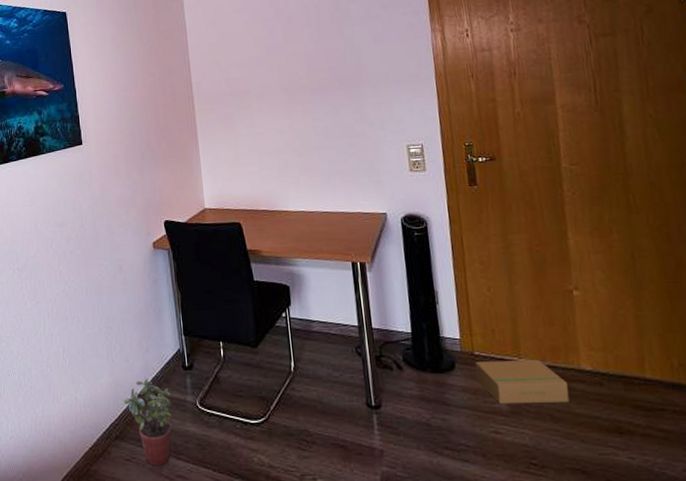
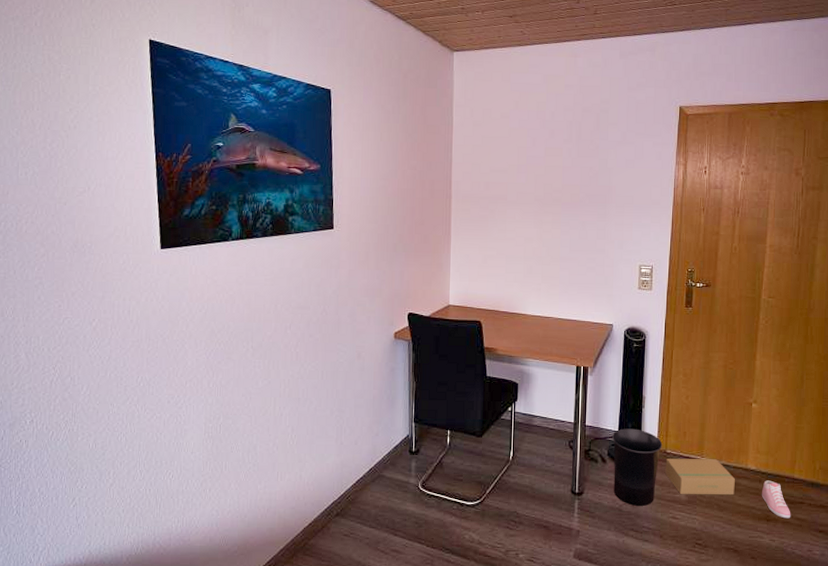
potted plant: present [124,379,172,466] -> none [348,461,395,541]
waste bin: none [405,329,469,419] -> present [612,428,663,506]
sneaker: none [605,383,652,430] -> present [762,480,791,519]

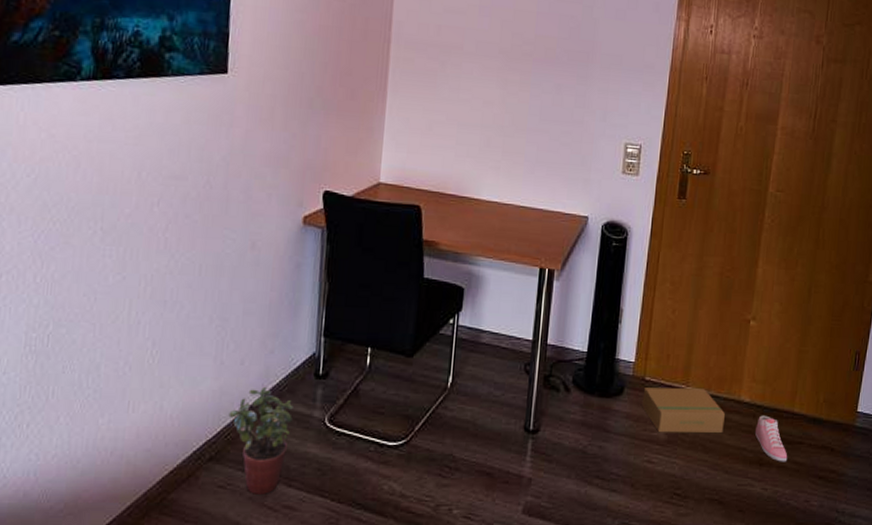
potted plant: none [348,461,395,541] -> present [228,388,294,494]
waste bin: present [612,428,663,506] -> none [577,349,641,447]

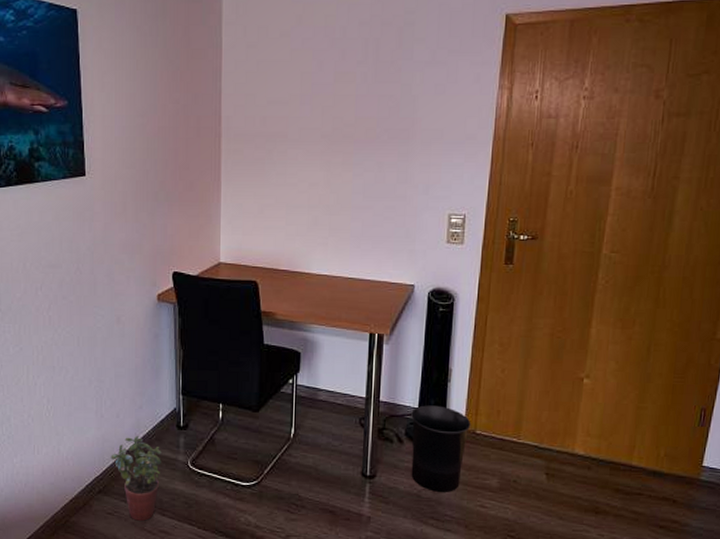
waste bin: none [577,349,641,447] -> present [411,405,471,492]
box: present [642,387,725,434] -> none [473,440,558,484]
sneaker: present [755,415,788,462] -> none [590,467,626,511]

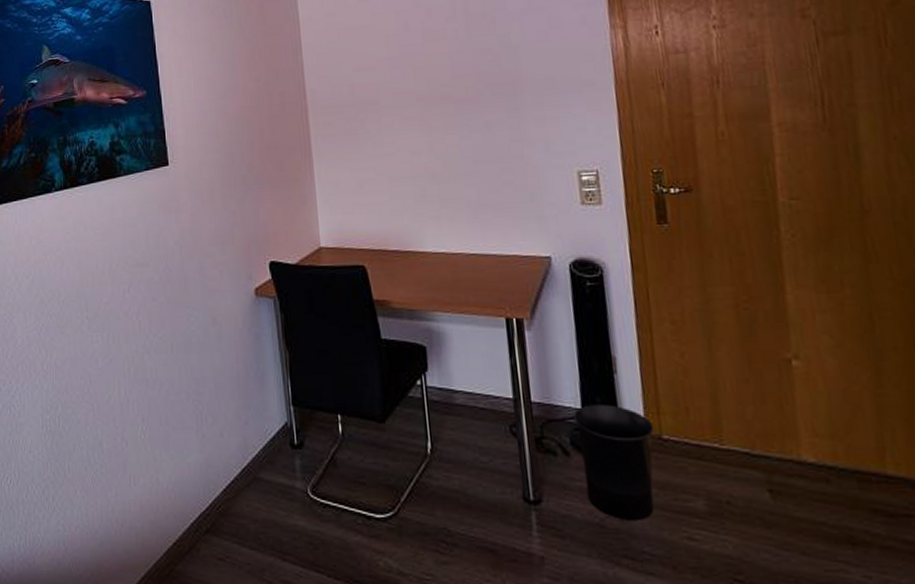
potted plant: present [111,436,161,521] -> none [217,459,276,568]

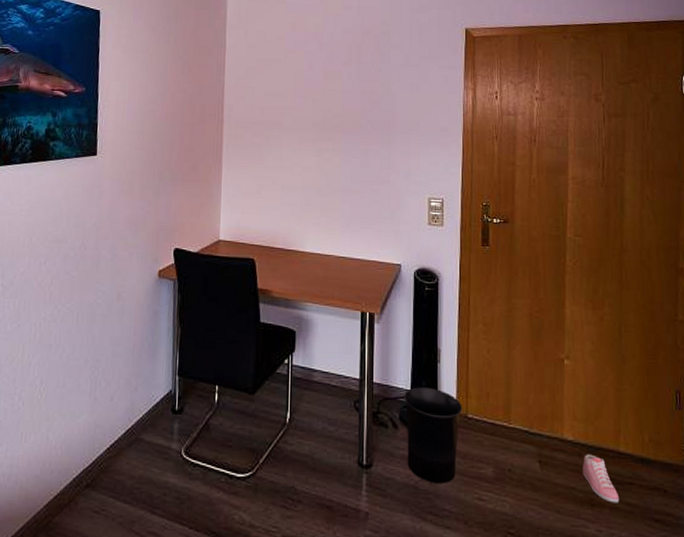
sneaker: none [833,479,894,541] -> present [583,454,620,503]

